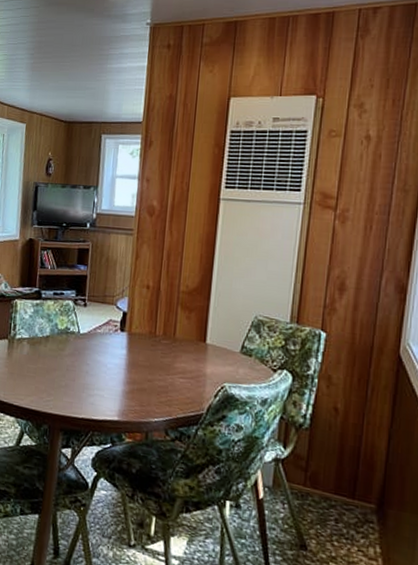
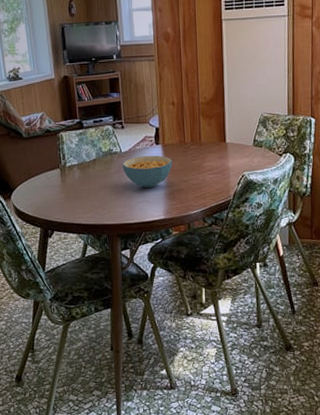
cereal bowl: none [78,341,137,381] -> present [122,155,172,188]

